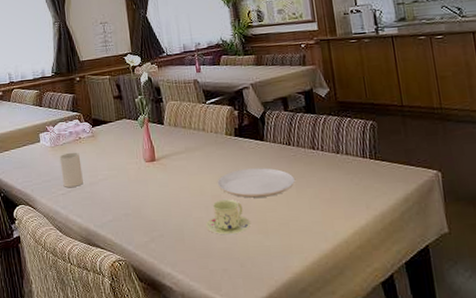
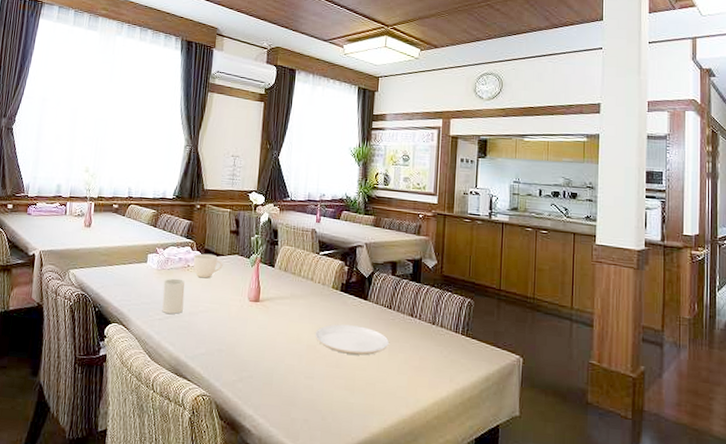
cup: none [83,122,113,148] -> present [193,253,223,279]
cup and saucer: present [205,199,251,235] -> none [295,350,340,387]

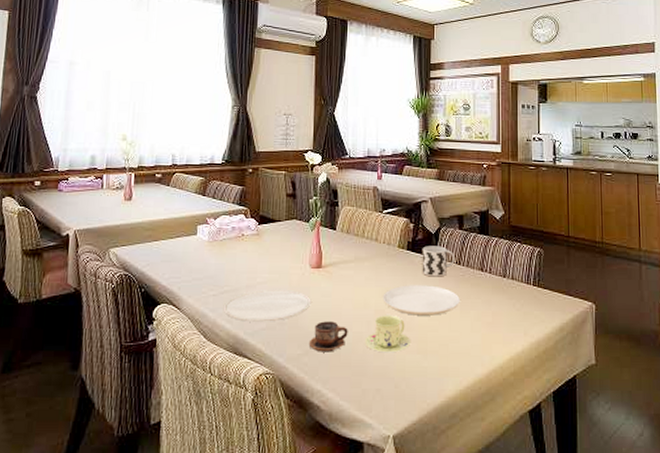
cup: present [162,278,185,315] -> none [216,249,240,289]
plate: none [167,317,248,348] -> present [223,289,311,322]
cup: present [193,253,223,279] -> none [247,220,281,247]
cup: none [243,351,281,381] -> present [308,321,348,352]
cup and saucer: none [295,350,340,387] -> present [364,315,411,353]
cup: none [353,288,386,319] -> present [422,246,455,277]

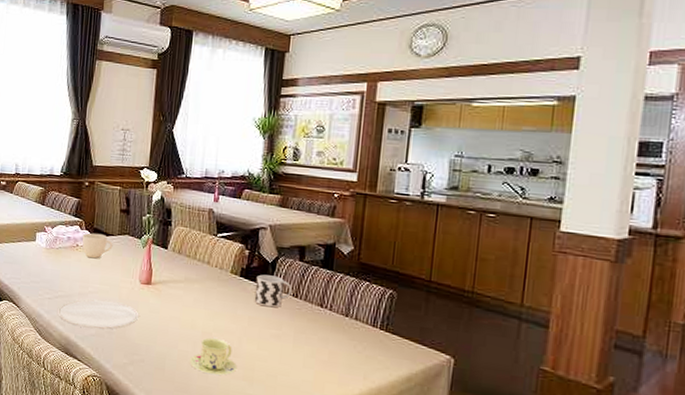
cup: none [247,220,281,247] -> present [82,232,113,259]
cup: present [308,321,348,352] -> none [134,335,174,366]
plate: present [383,285,460,316] -> none [211,311,294,346]

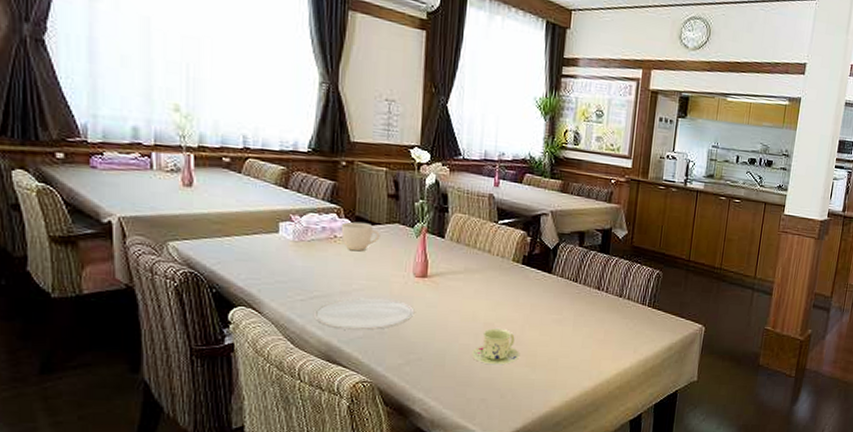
cup: present [254,274,292,308] -> none [536,261,572,294]

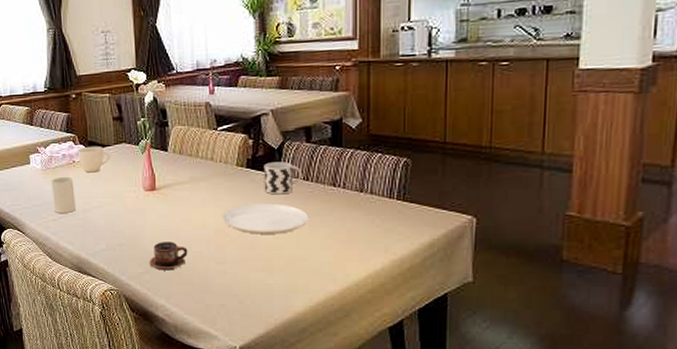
cup: none [303,251,333,294] -> present [51,176,76,214]
plate: present [313,296,415,331] -> none [63,212,148,243]
cup: none [410,332,454,363] -> present [149,242,188,271]
cup and saucer: present [471,328,520,365] -> none [205,234,255,271]
plate: none [493,299,574,331] -> present [222,203,309,234]
cup: none [536,261,572,294] -> present [263,162,302,195]

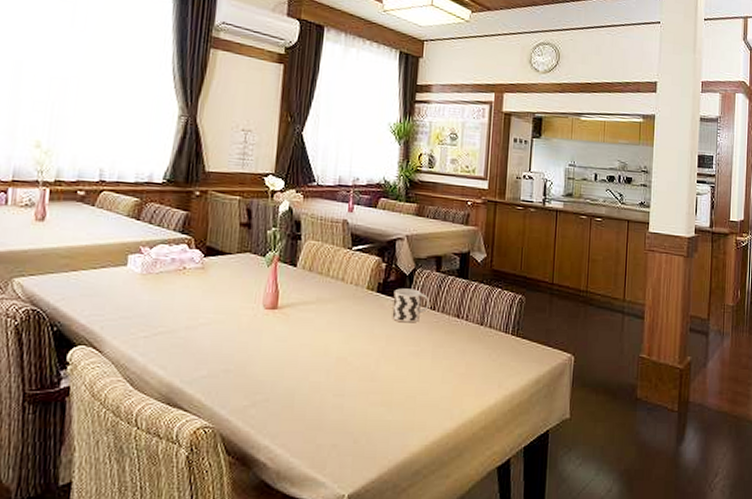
cup: present [51,176,76,214] -> none [148,284,180,330]
cup: present [77,146,111,173] -> none [190,252,231,283]
cup: present [149,242,188,271] -> none [257,369,304,404]
plate: present [222,203,309,234] -> none [346,331,432,365]

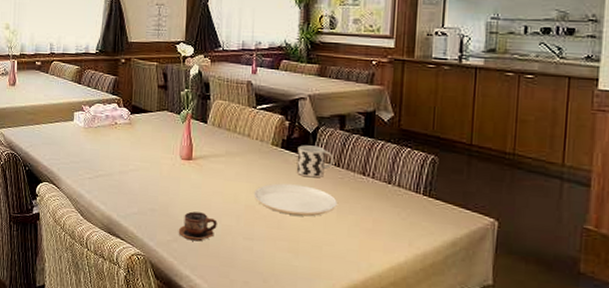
cup: none [257,369,304,404] -> present [178,211,218,242]
plate: none [346,331,432,365] -> present [253,183,337,217]

